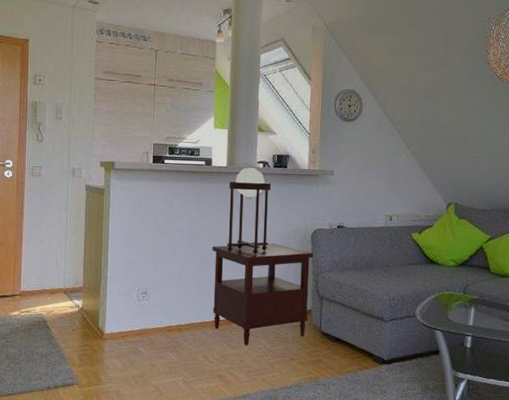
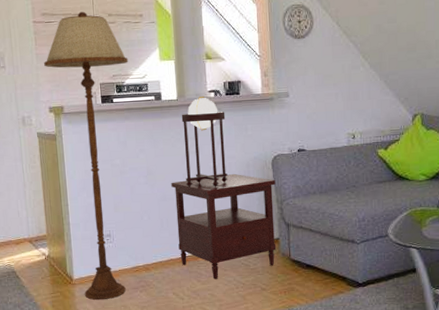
floor lamp: none [101,73,184,357] -> present [44,11,129,300]

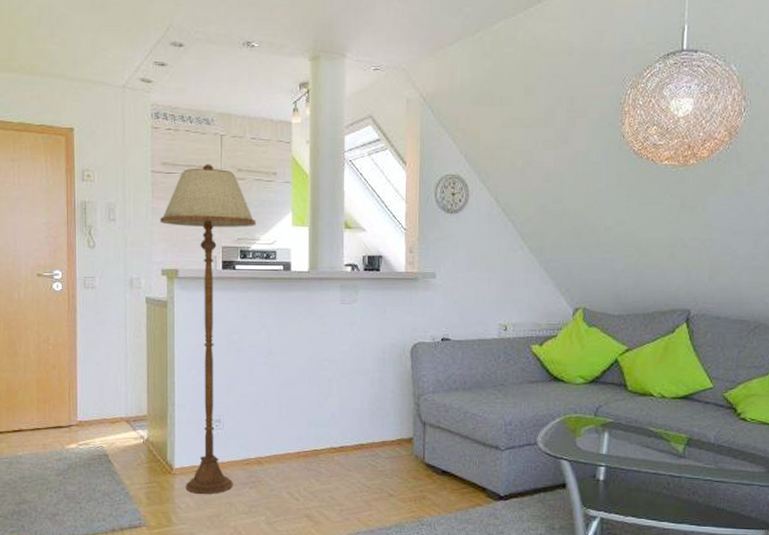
side table: present [171,173,277,279] -> none [294,360,414,480]
table lamp: present [181,96,228,188] -> none [311,269,362,375]

